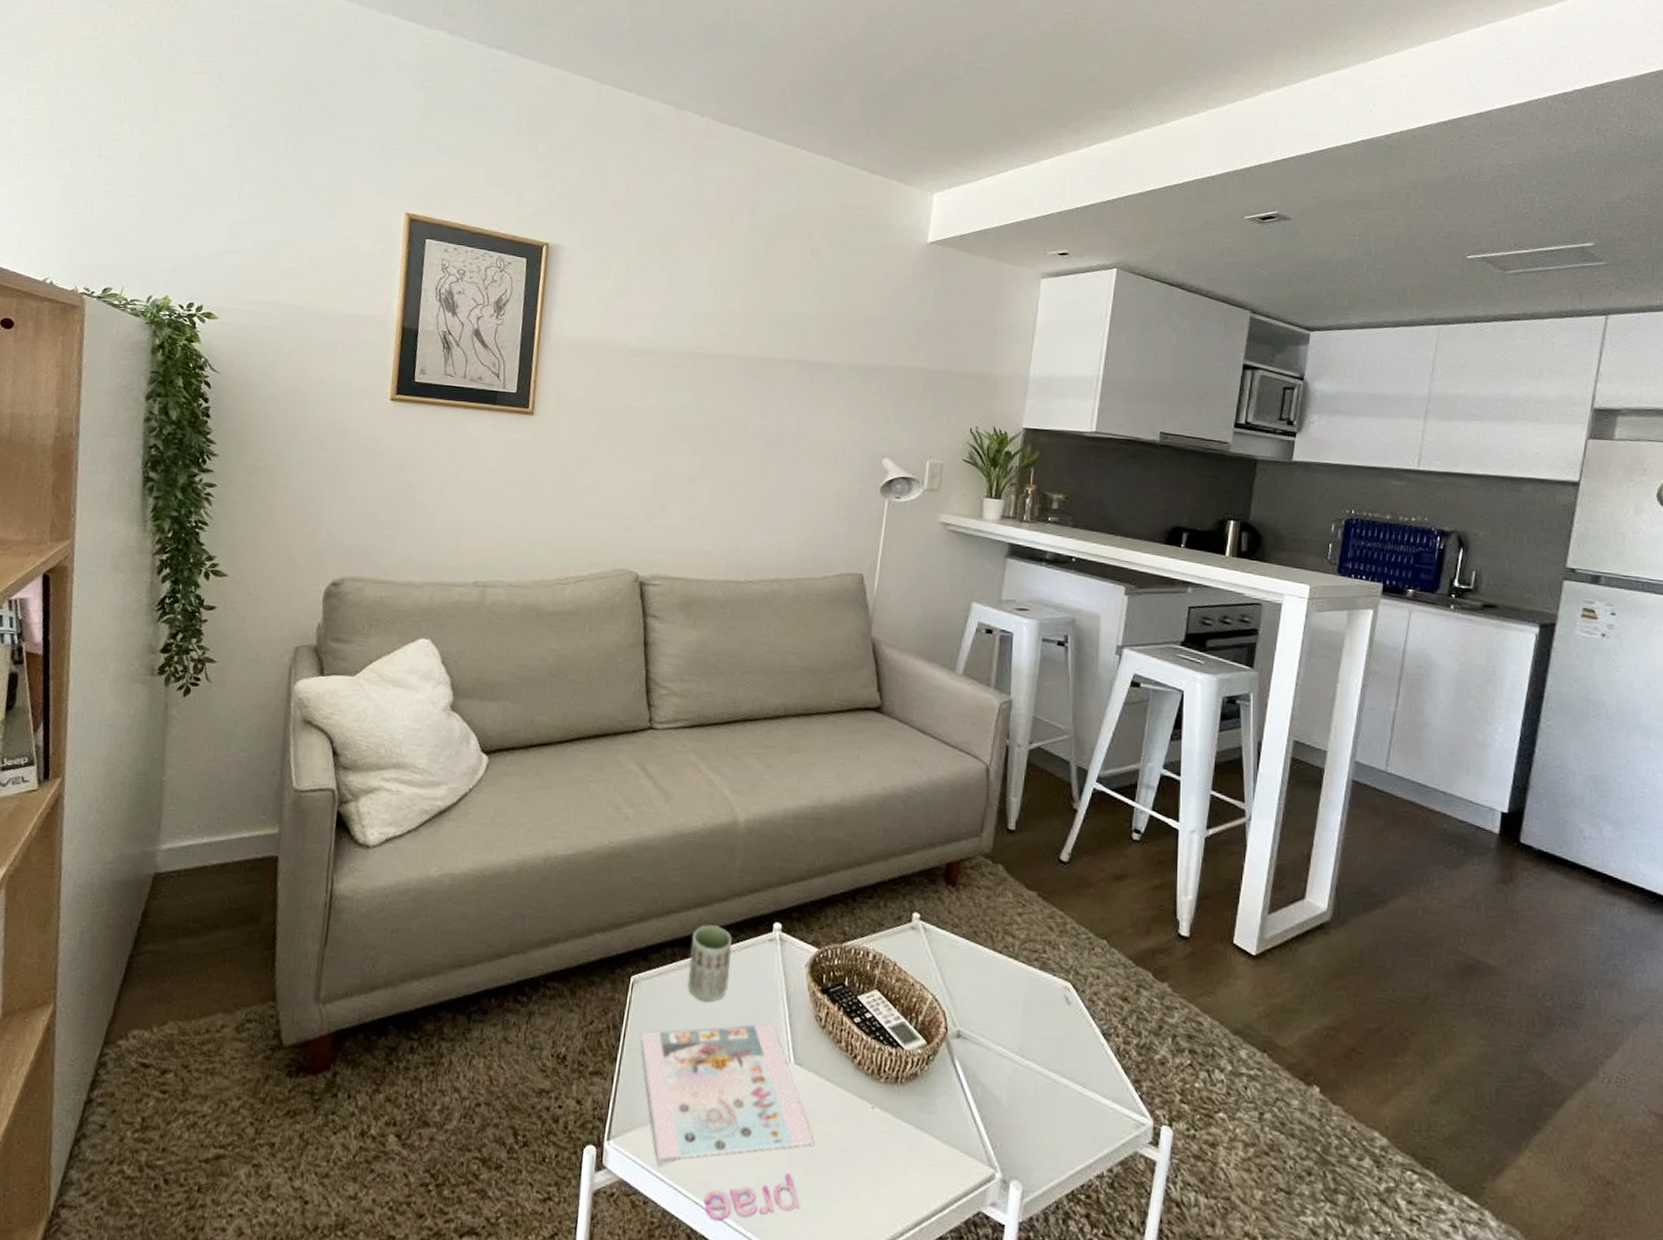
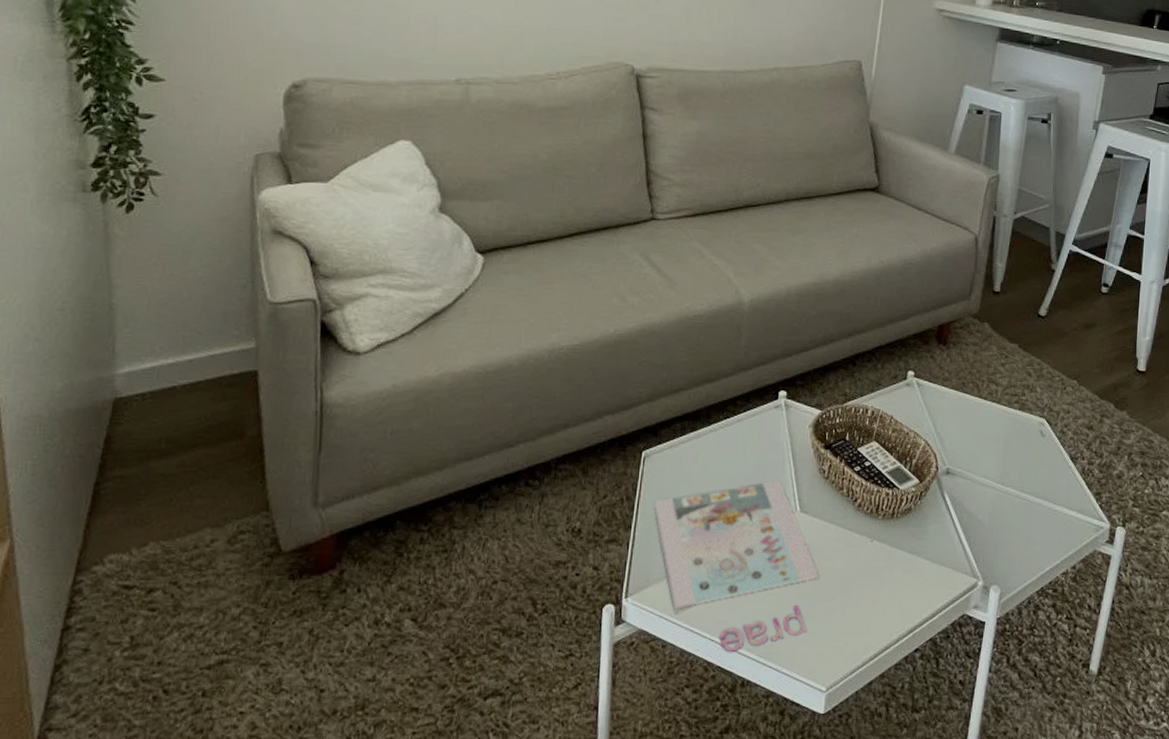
cup: present [687,924,732,1002] -> none [698,397,739,467]

